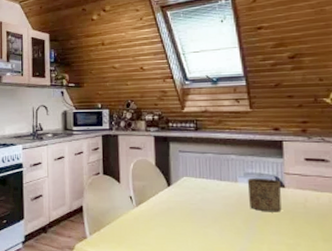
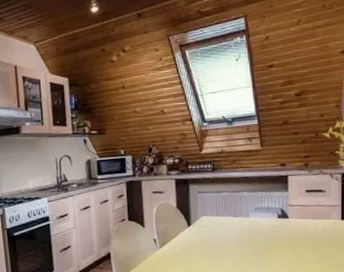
cup: present [247,177,282,212] -> none [257,211,286,242]

